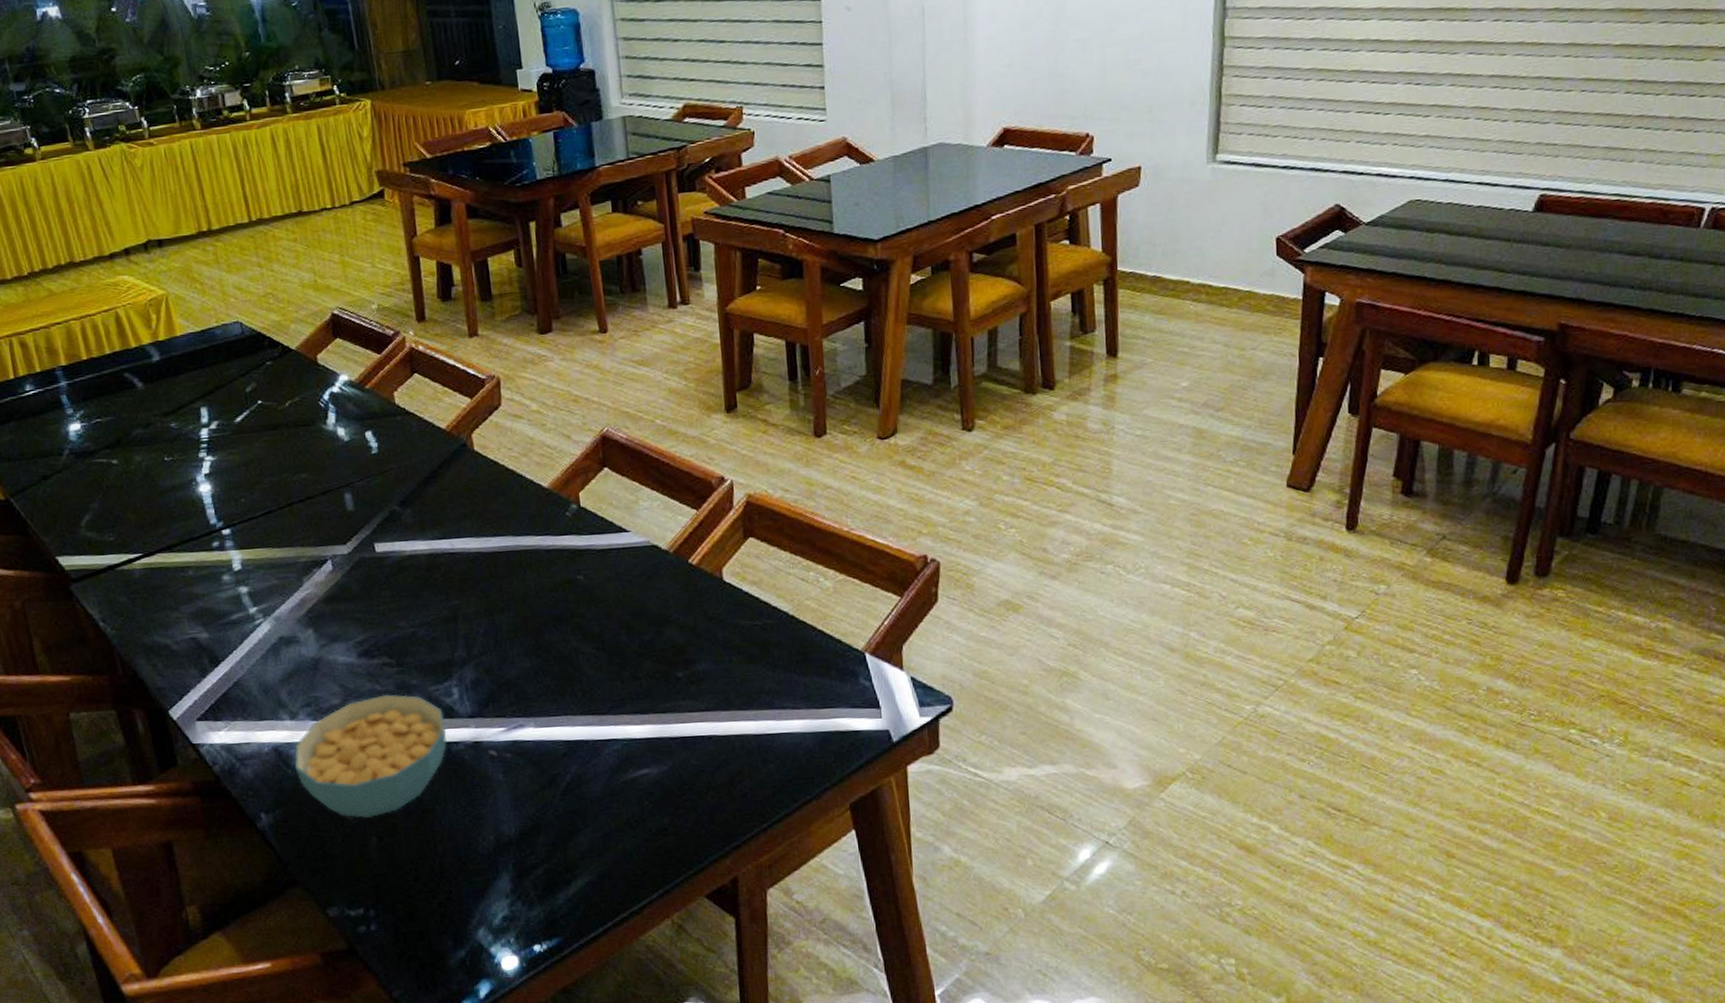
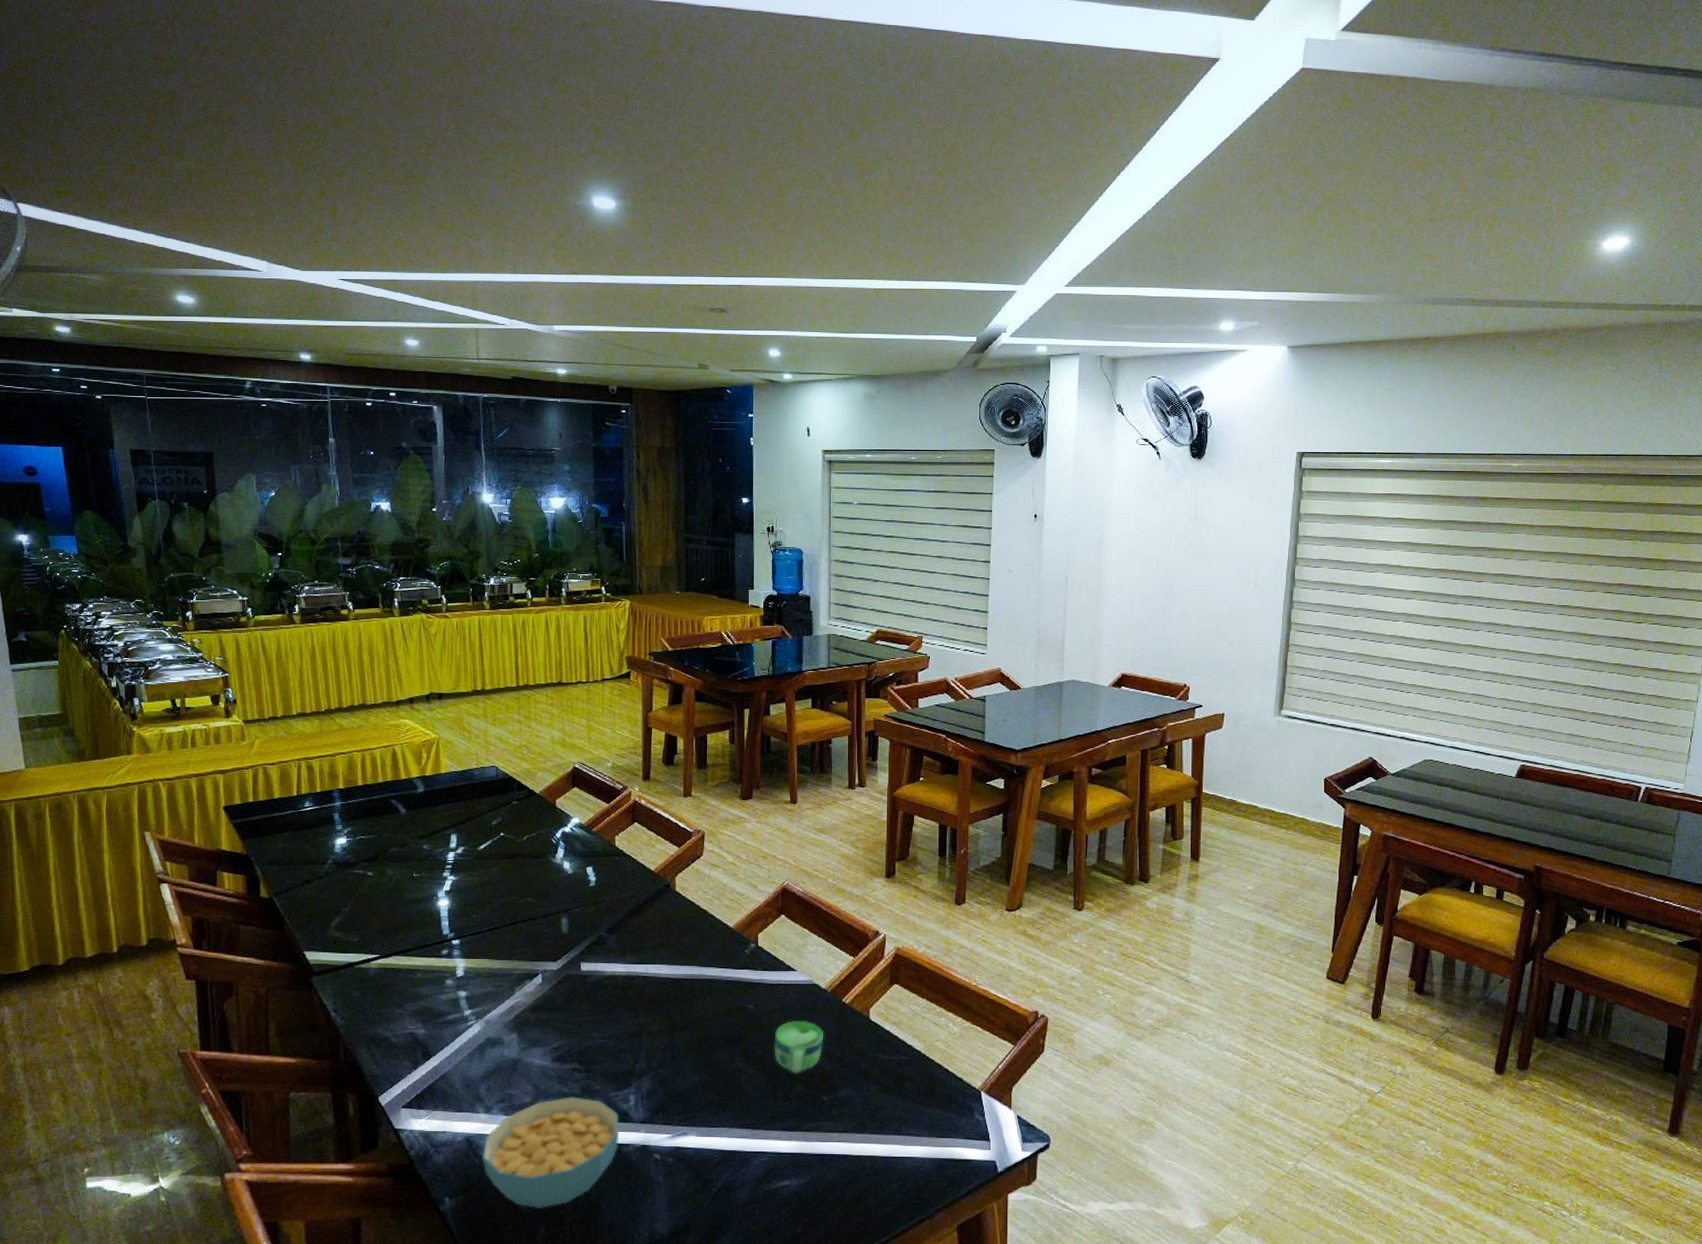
cup: none [612,588,671,650] -> present [774,1021,824,1074]

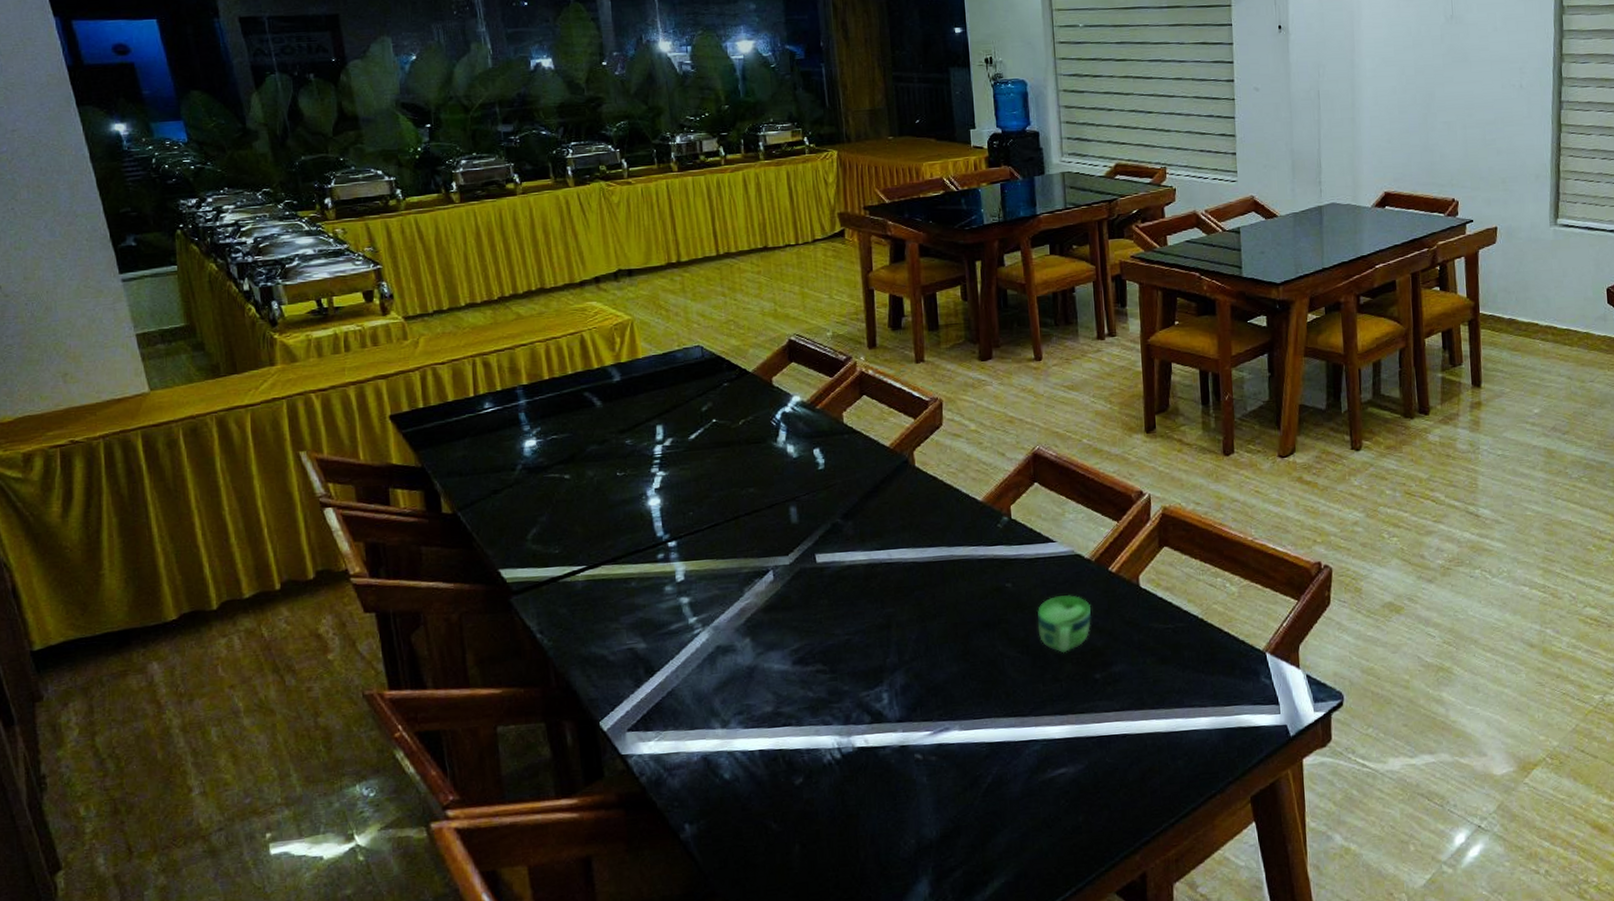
cereal bowl: present [482,1097,620,1208] -> none [722,700,875,826]

